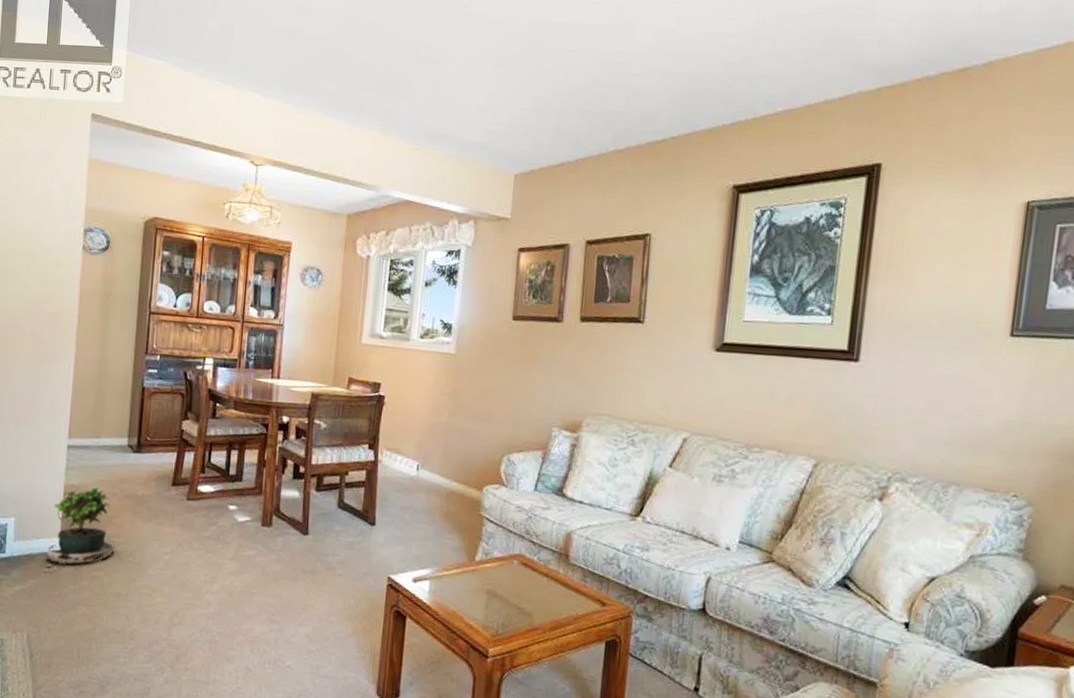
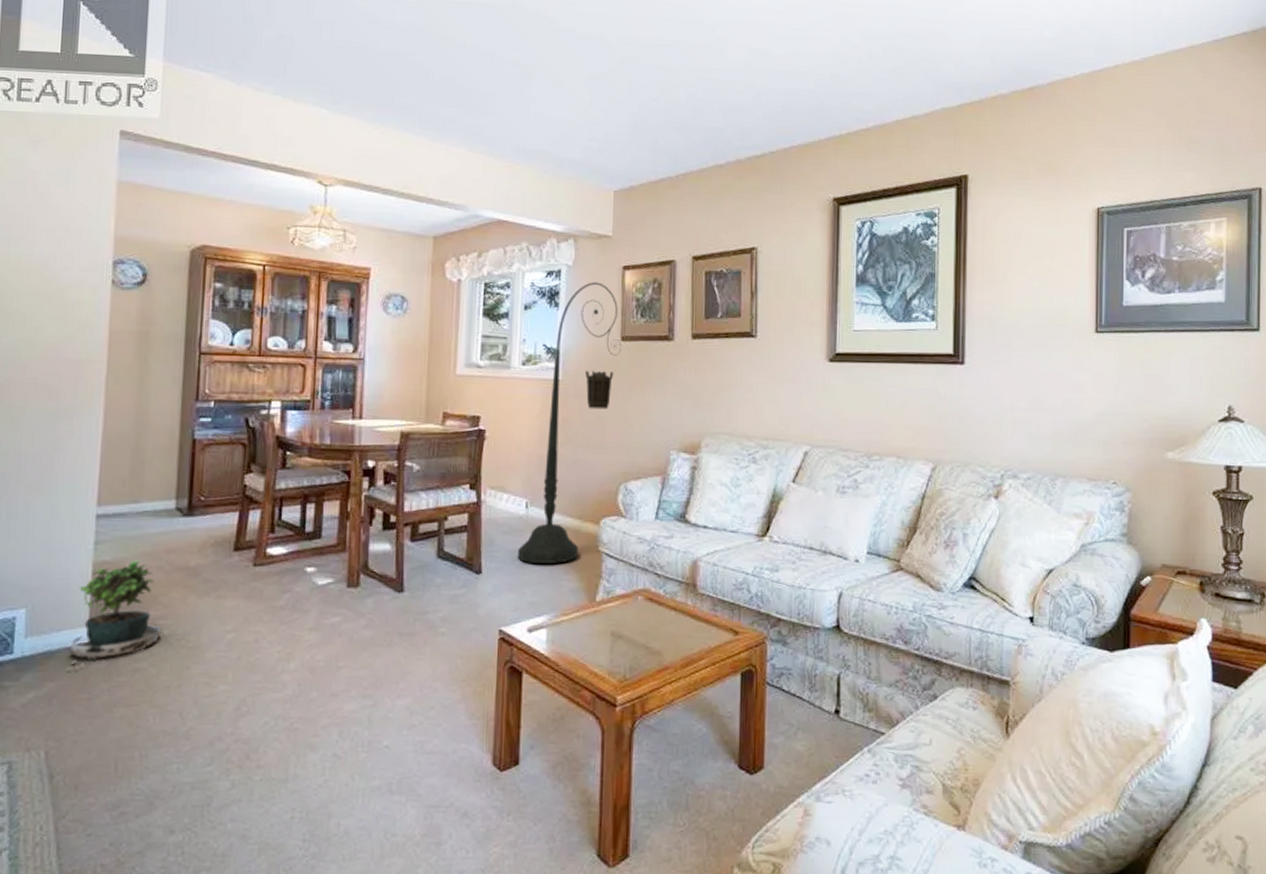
floor lamp: none [408,262,513,523] -> present [518,282,622,564]

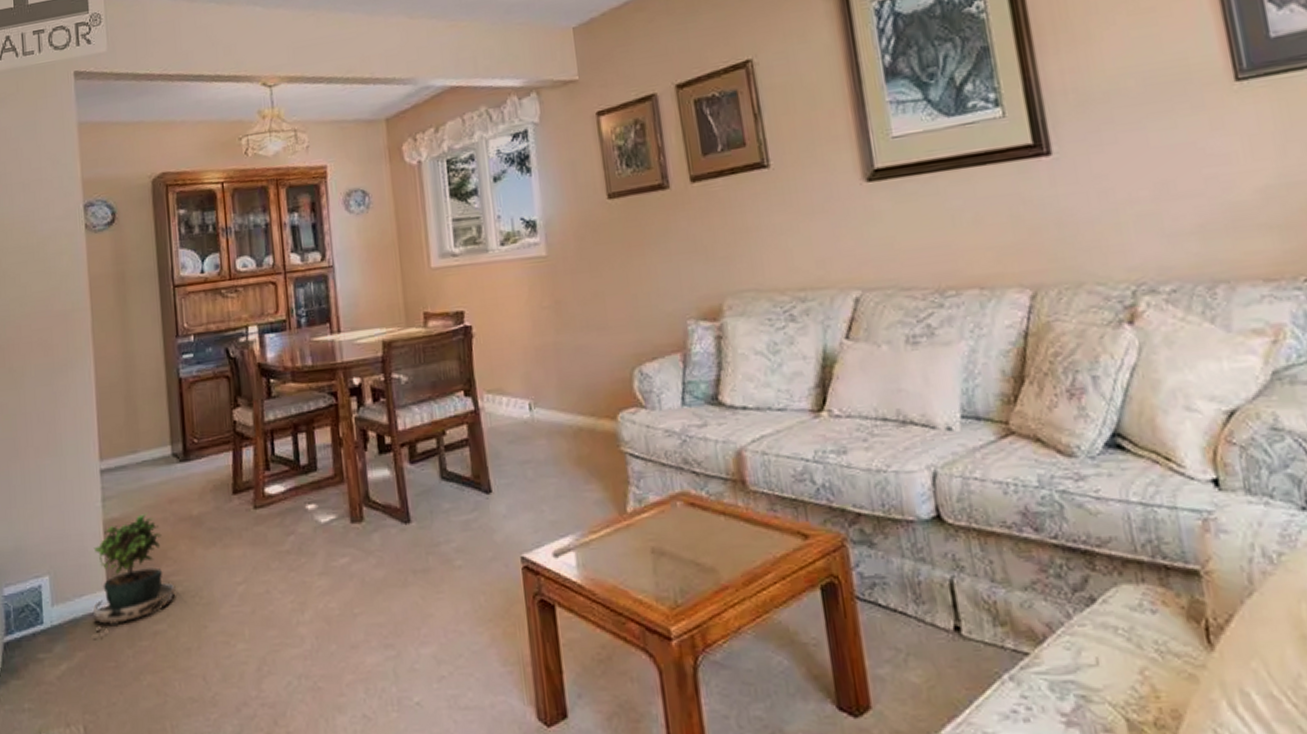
floor lamp: present [518,282,622,564] -> none [528,135,611,476]

